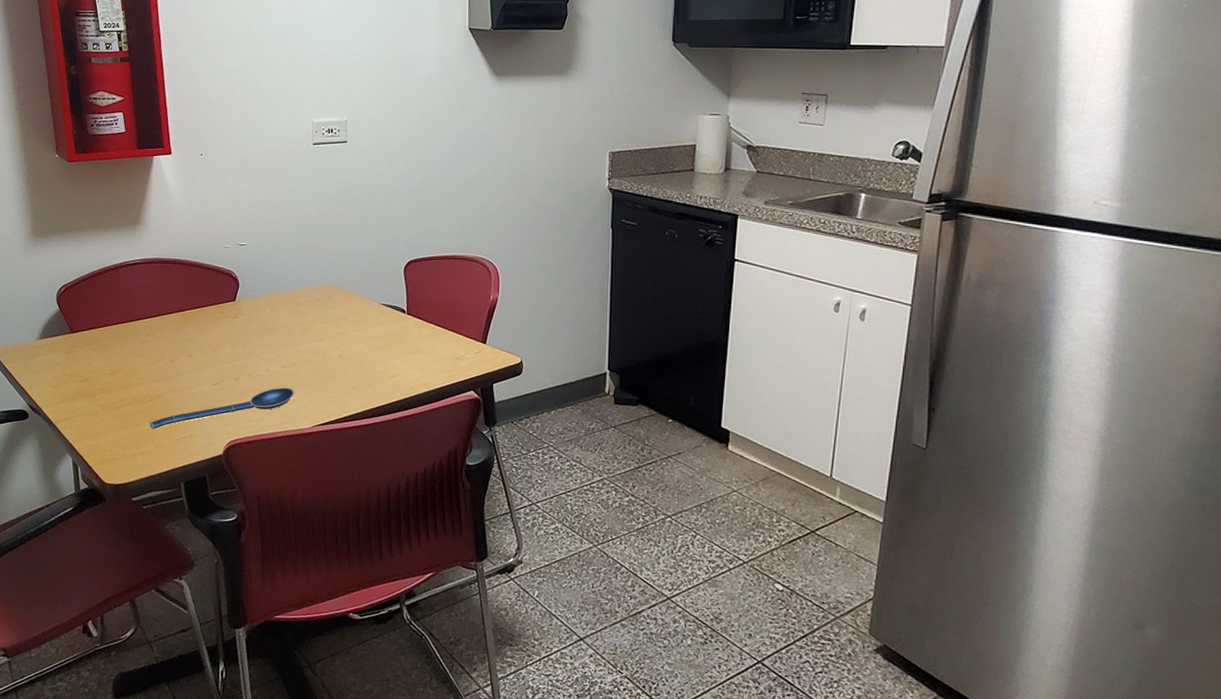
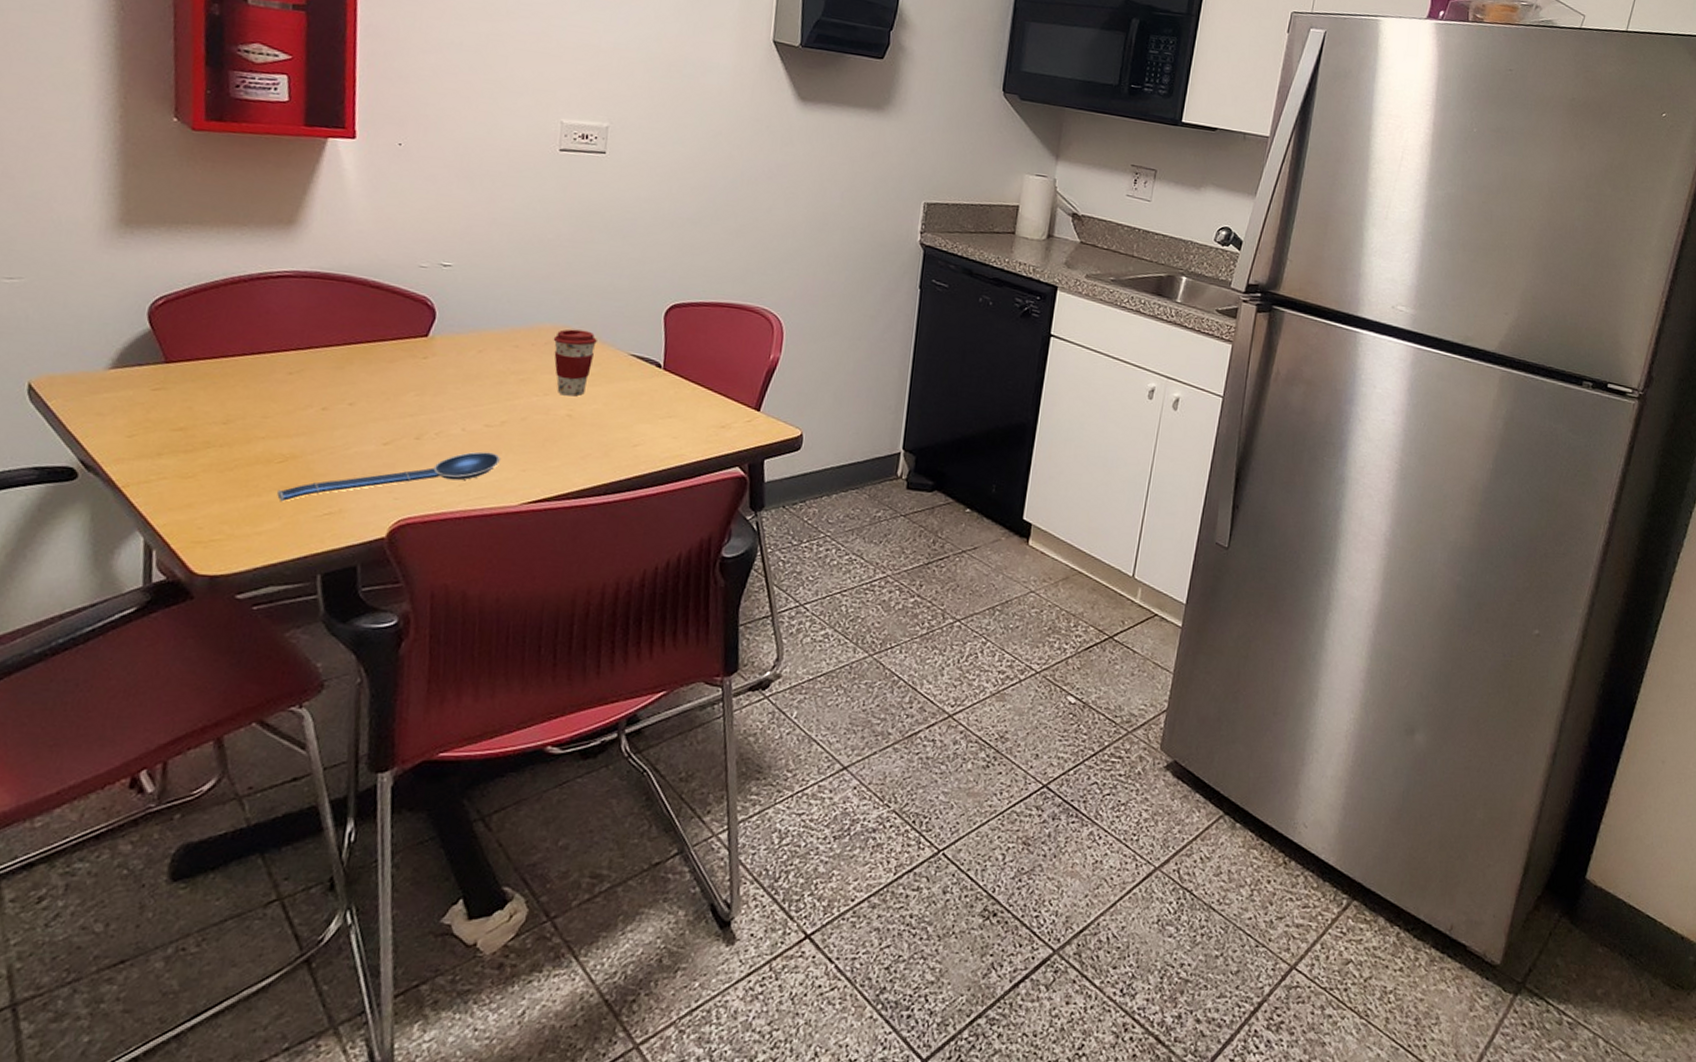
coffee cup: none [323,287,355,340] -> present [553,329,597,397]

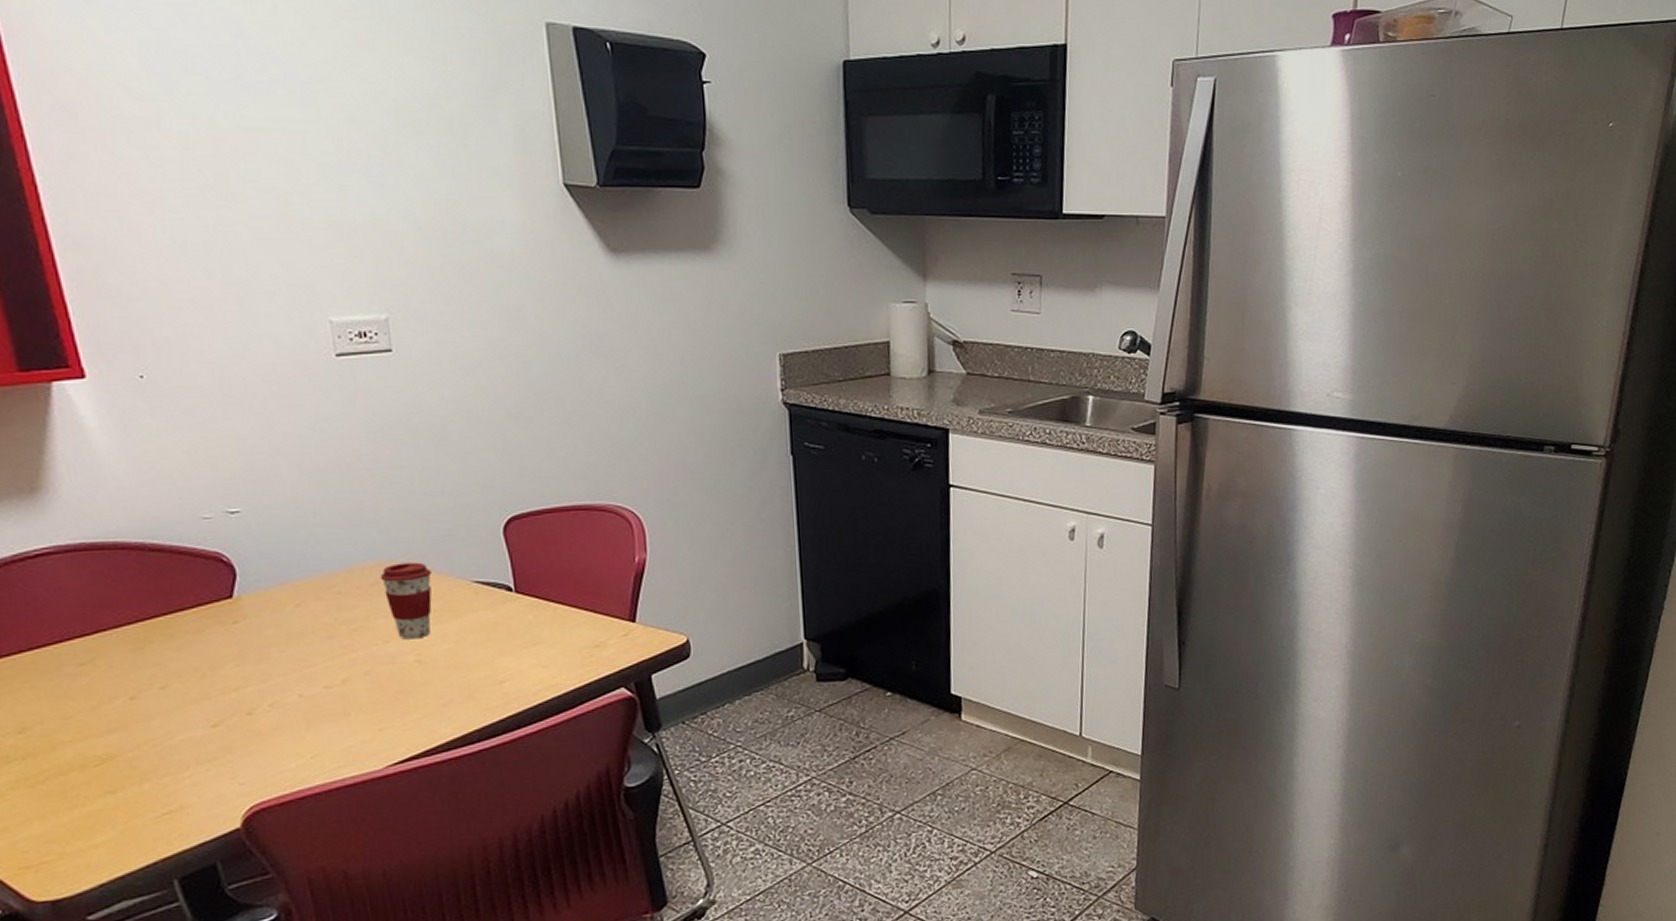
spoon: present [277,451,500,502] -> none [103,716,351,809]

